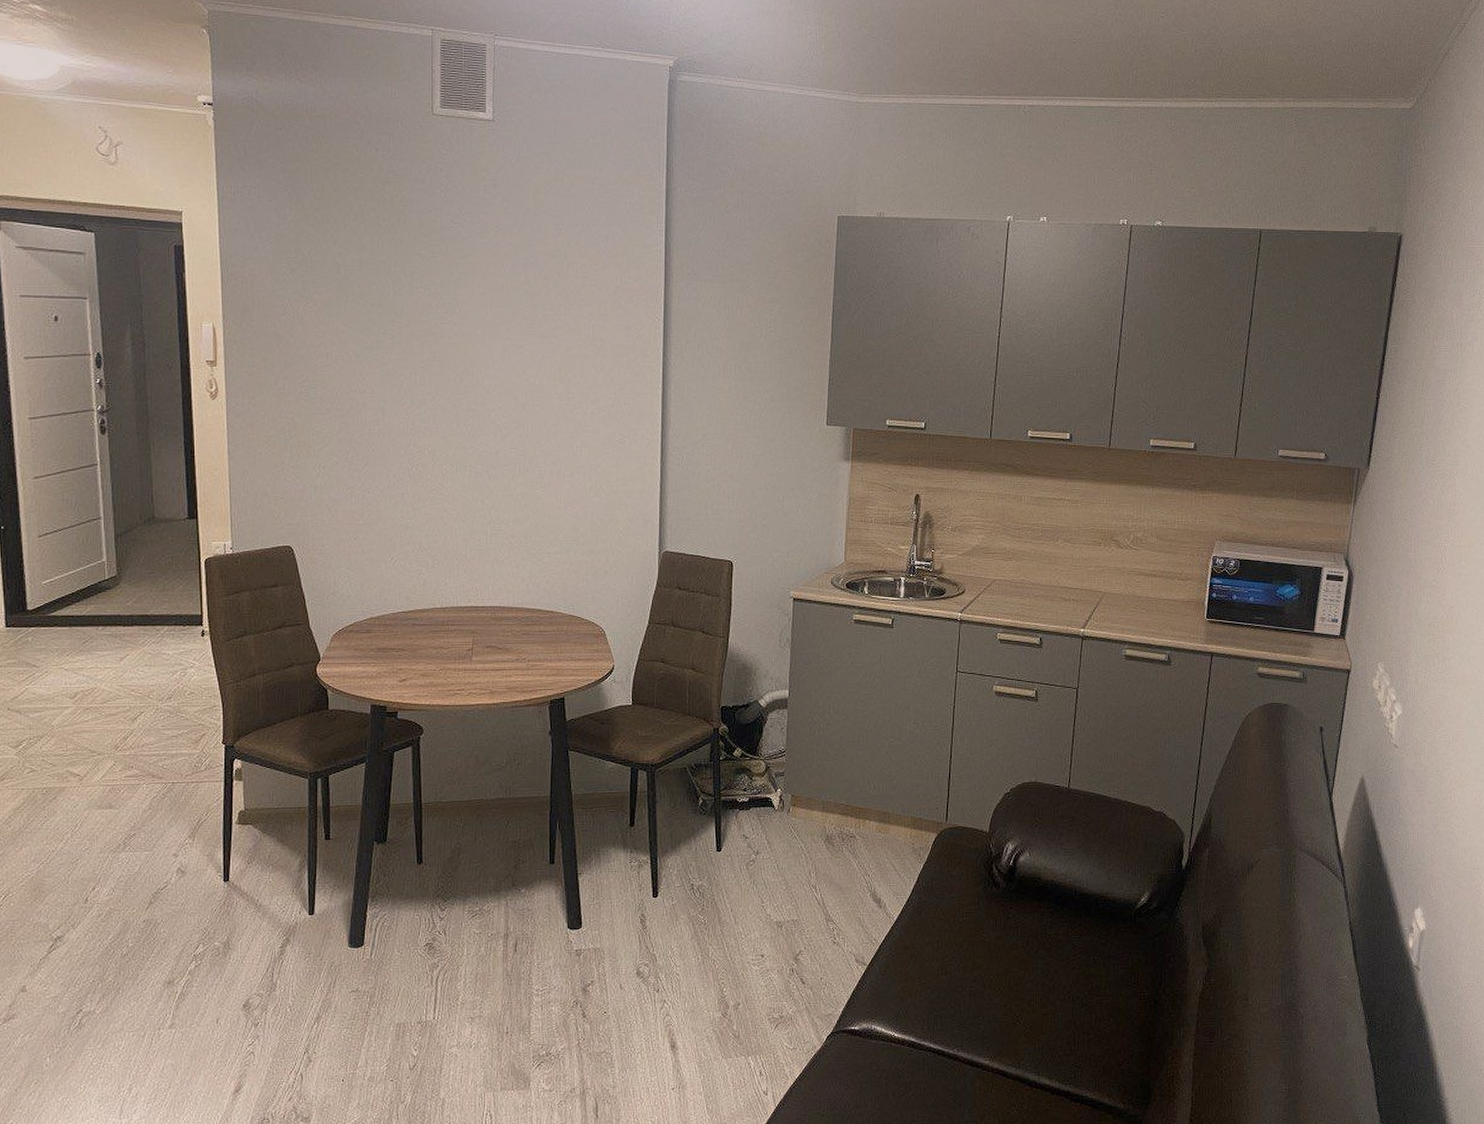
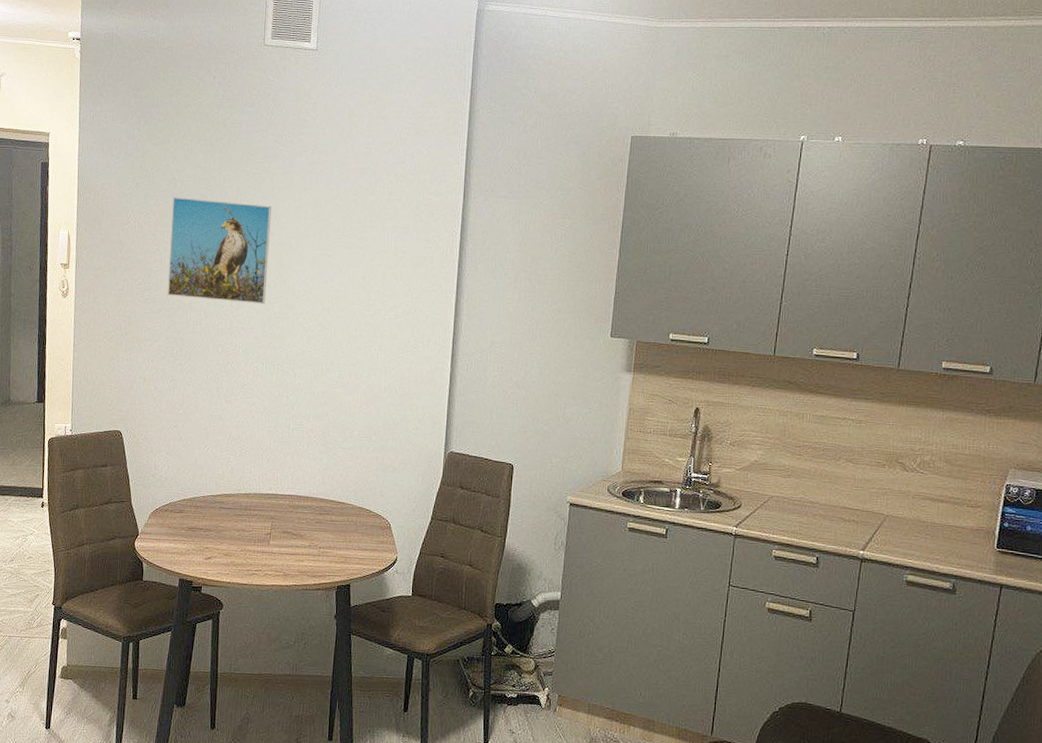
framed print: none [335,284,452,401] -> present [167,197,271,305]

